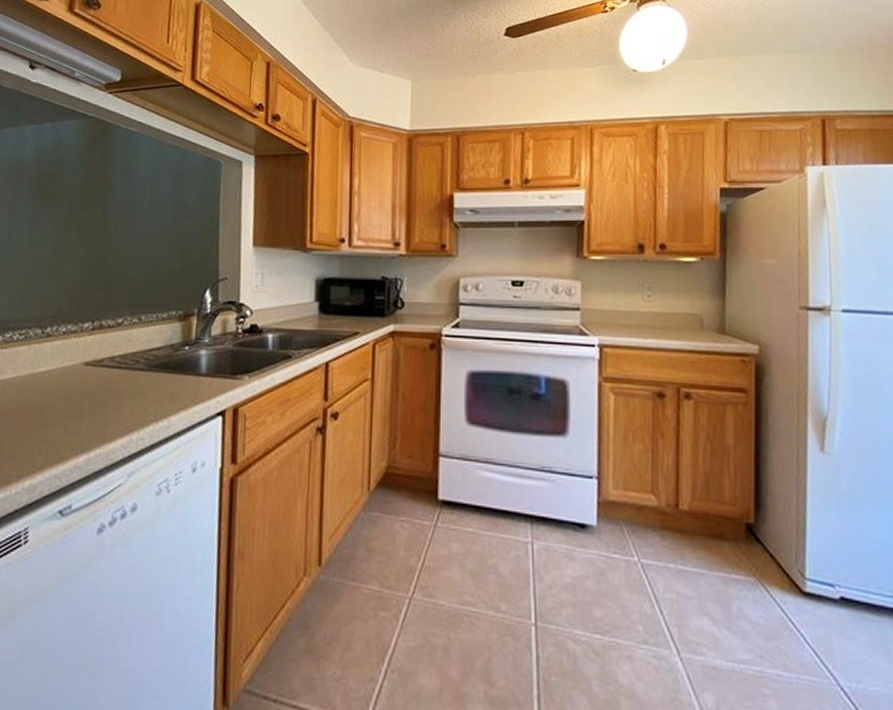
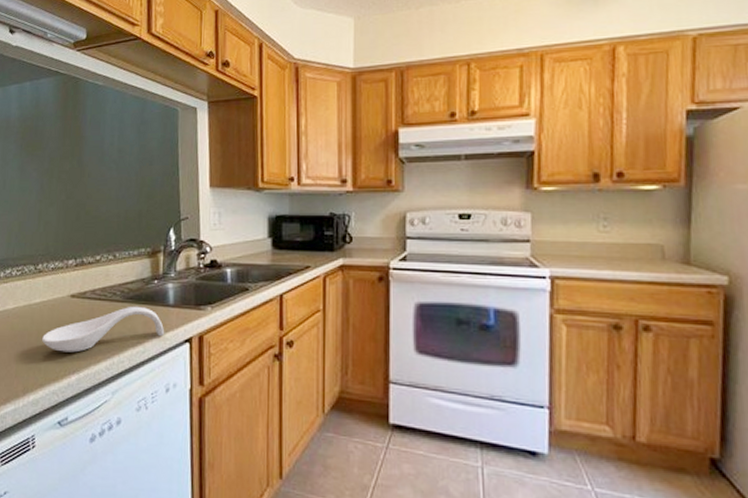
spoon rest: none [44,375,194,429] -> present [41,306,164,353]

